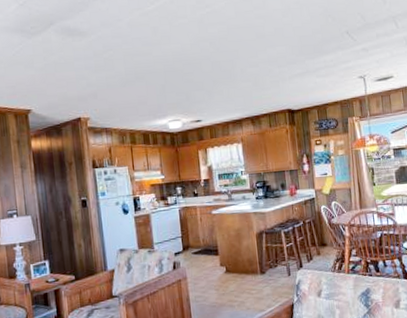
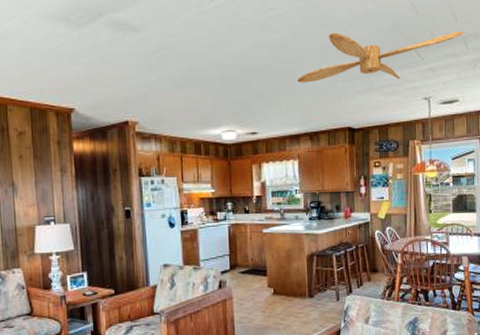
ceiling fan: none [236,12,394,71] -> present [297,31,465,83]

